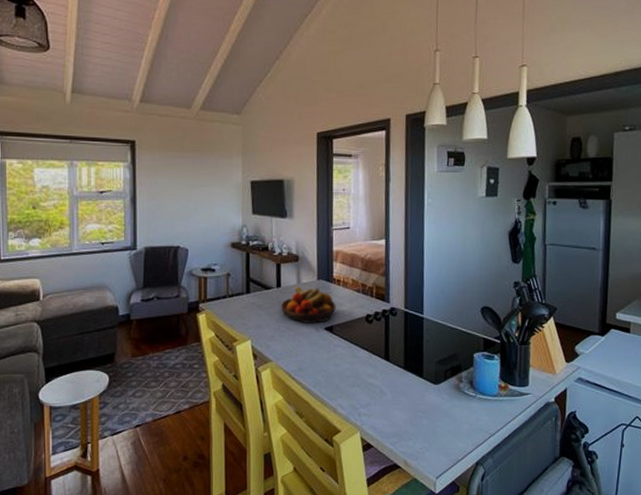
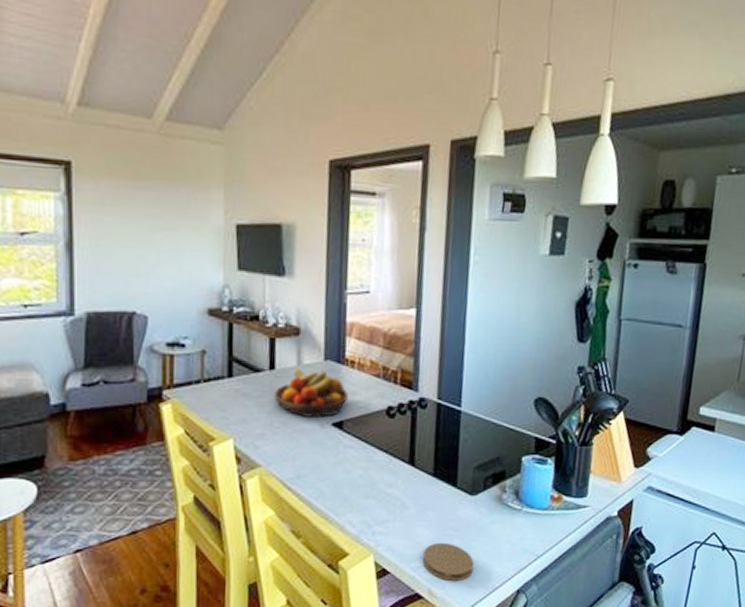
coaster: none [398,422,440,455] -> present [422,542,474,582]

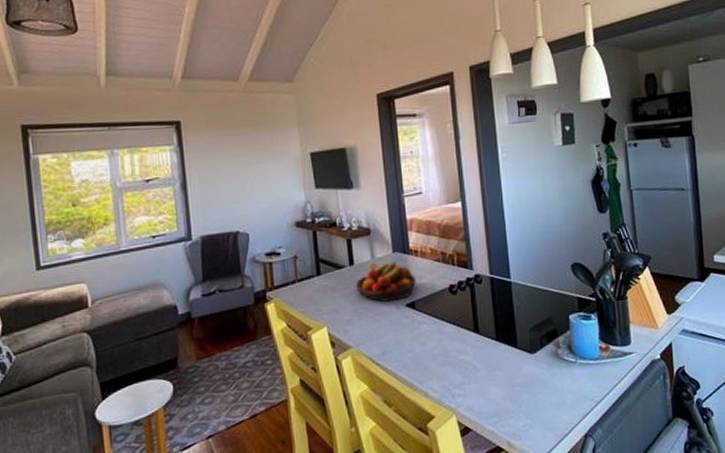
coaster: present [422,542,474,582] -> none [497,397,544,433]

